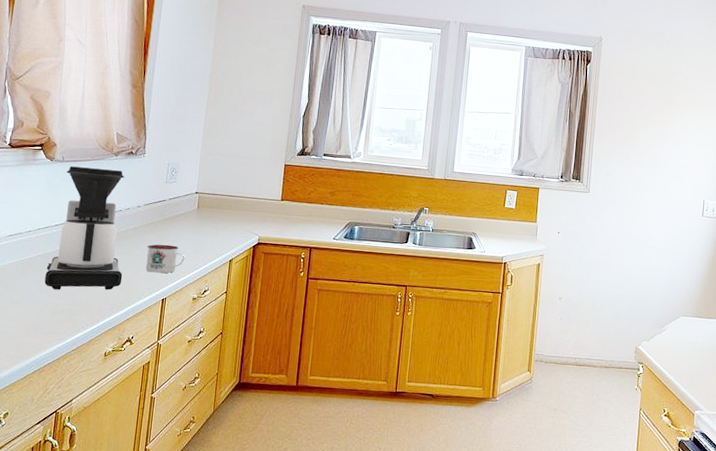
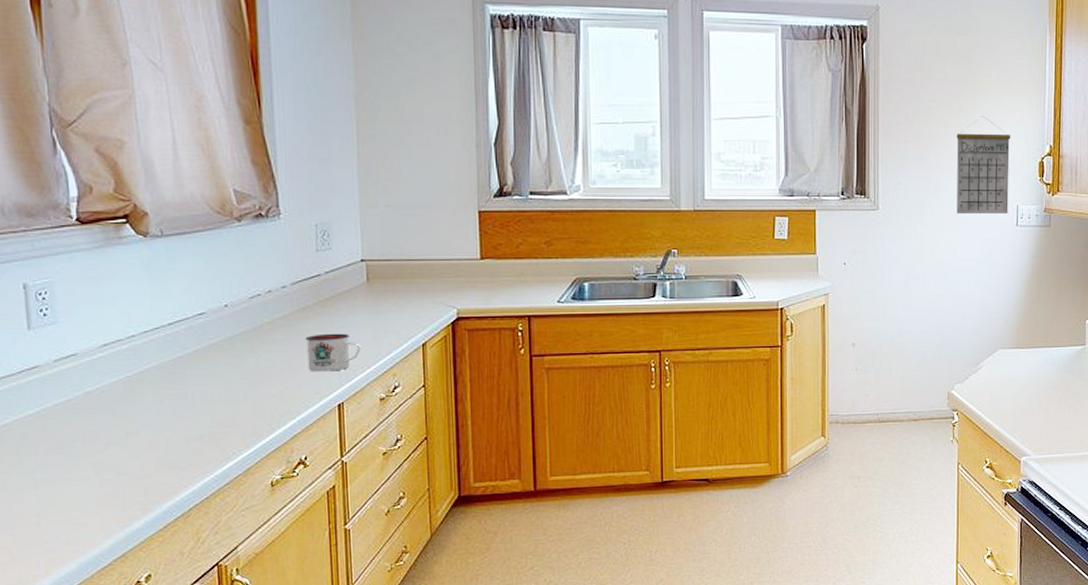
coffee maker: present [44,166,124,290] -> none [166,241,278,410]
calendar: none [653,127,702,206] -> present [956,116,1011,215]

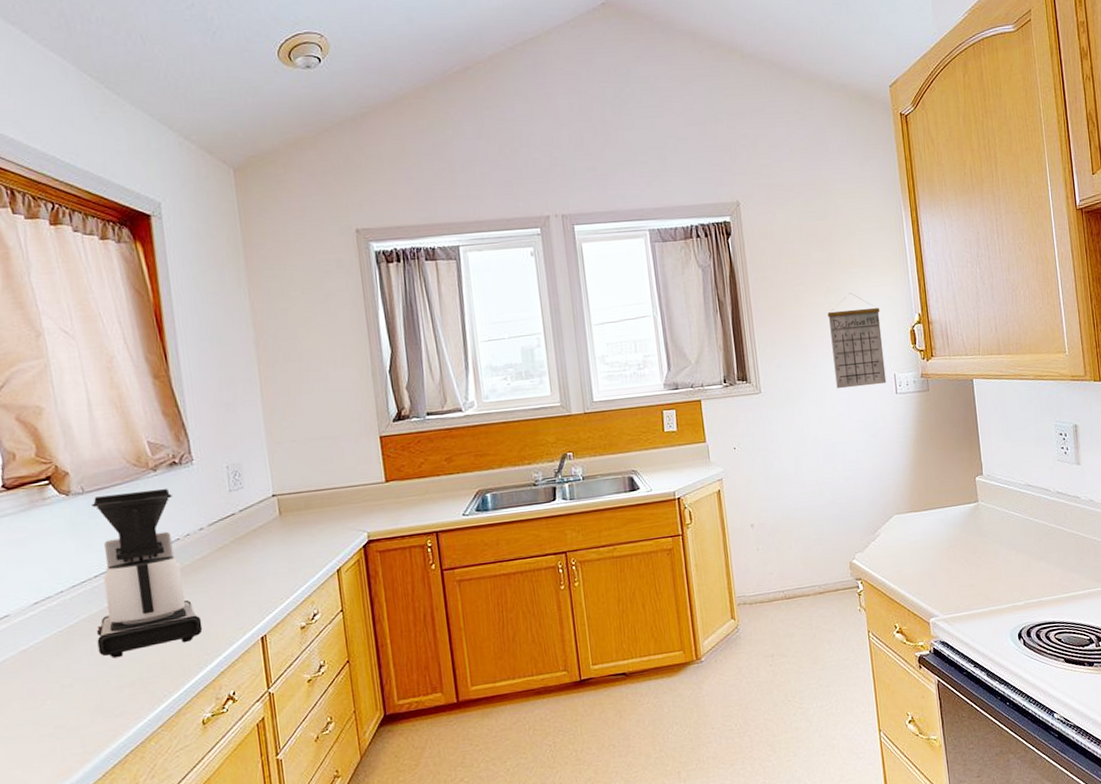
coffee maker: none [166,241,278,410] -> present [91,489,203,659]
mug: present [305,333,361,372] -> none [225,567,279,608]

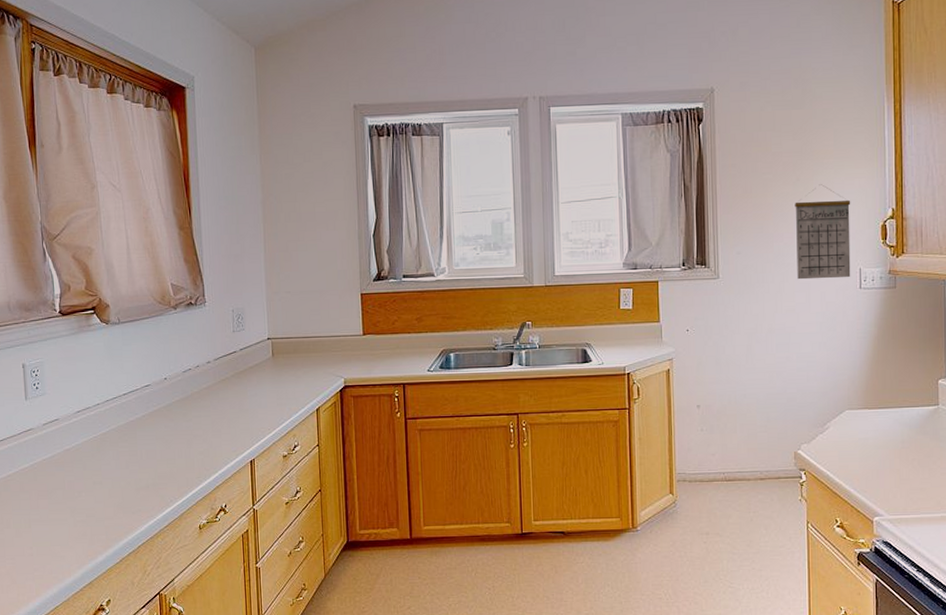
coffee maker: present [91,489,203,659] -> none [122,325,204,465]

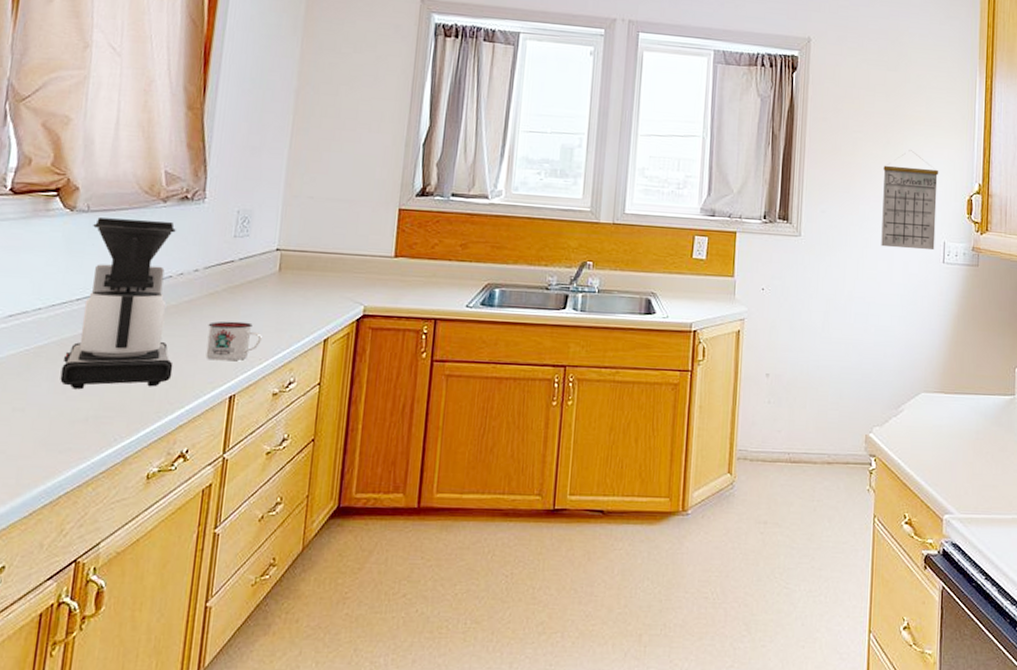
coffee maker: none [122,325,204,465] -> present [60,217,176,390]
mug: none [224,400,268,433] -> present [206,321,262,361]

